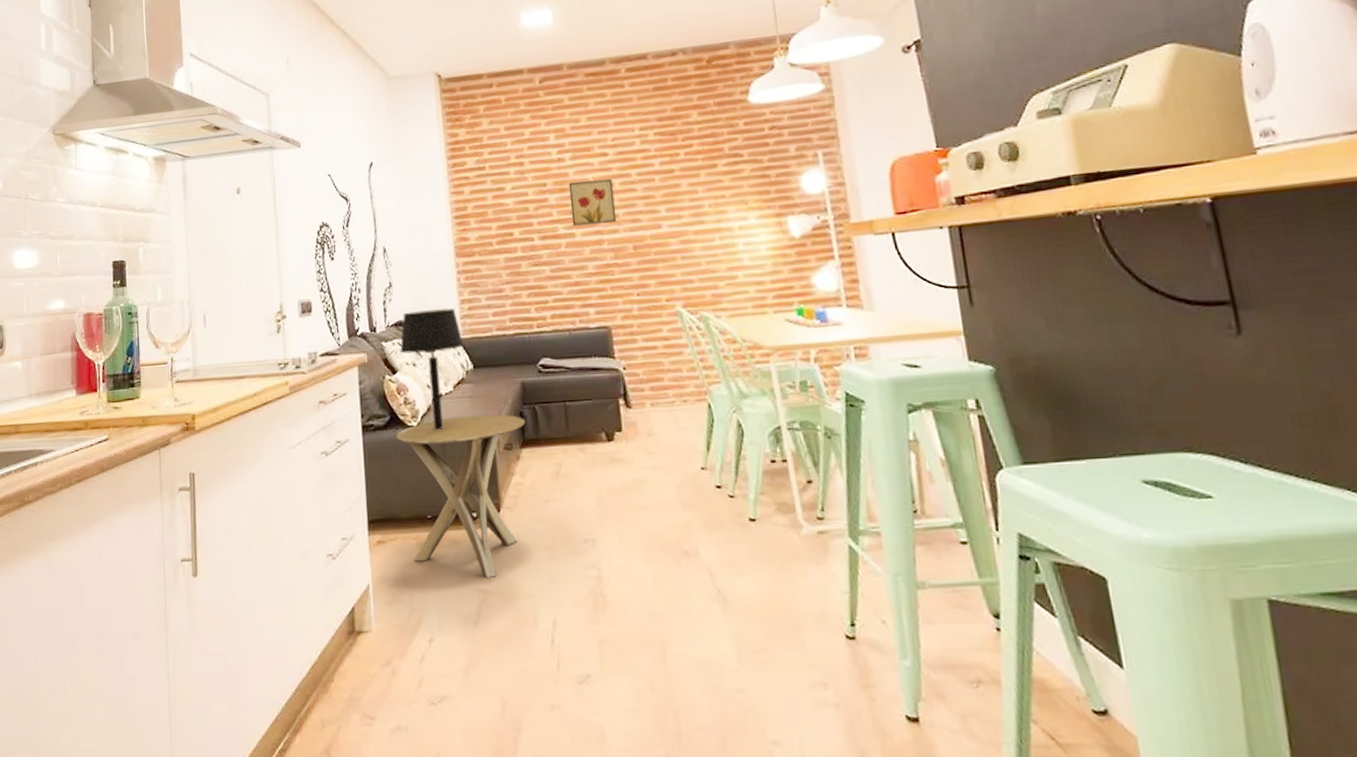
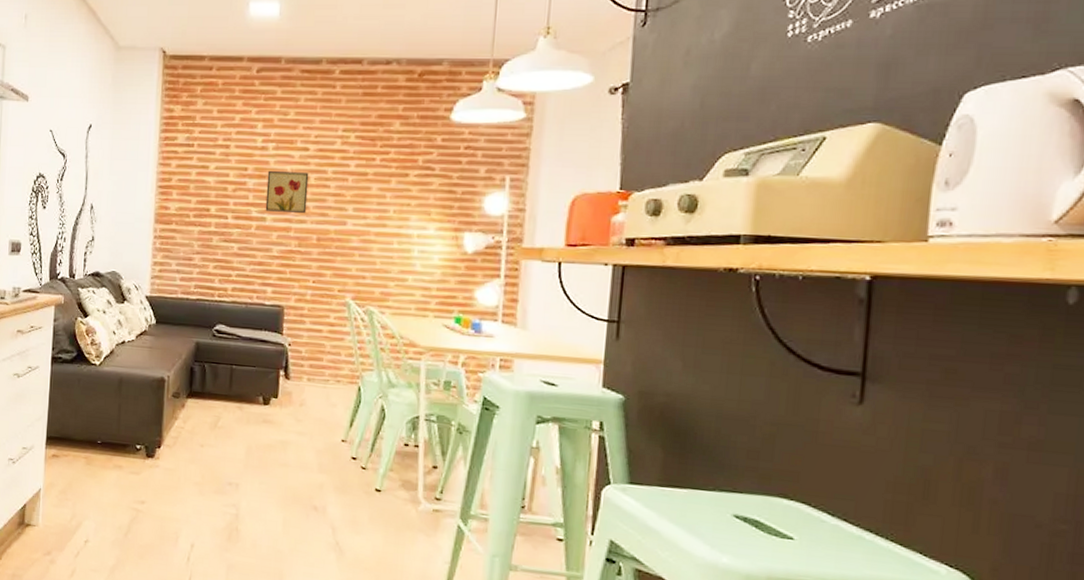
side table: present [396,414,525,578] -> none [80,362,194,500]
table lamp: present [400,308,464,430] -> none [93,265,151,371]

